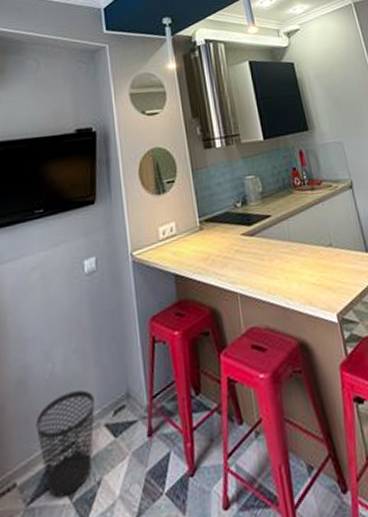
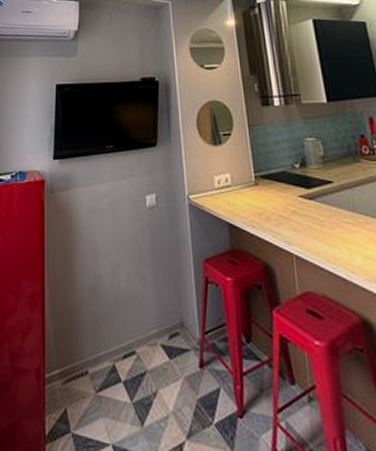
wastebasket: present [36,390,95,497] -> none [104,308,153,396]

